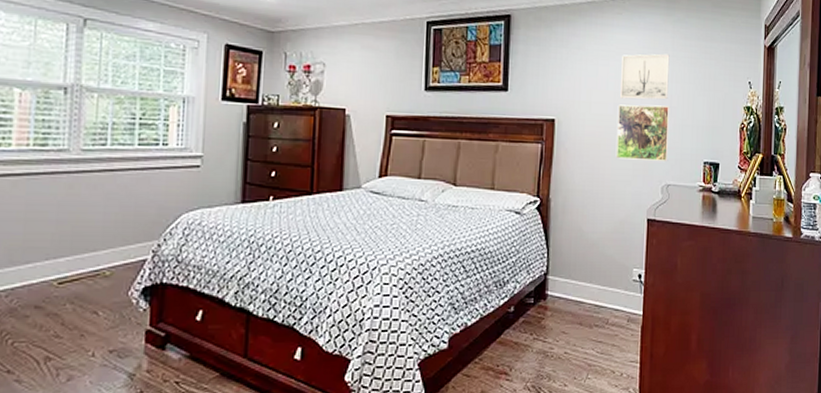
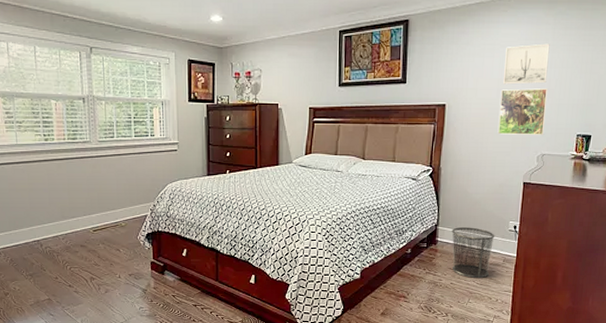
waste bin: none [564,276,617,344] -> present [451,227,495,278]

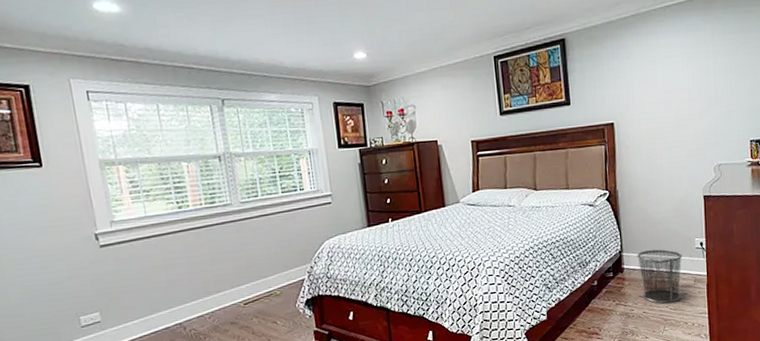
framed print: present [497,88,548,135] -> none [668,96,718,149]
wall art: present [503,43,550,85] -> none [668,50,713,96]

